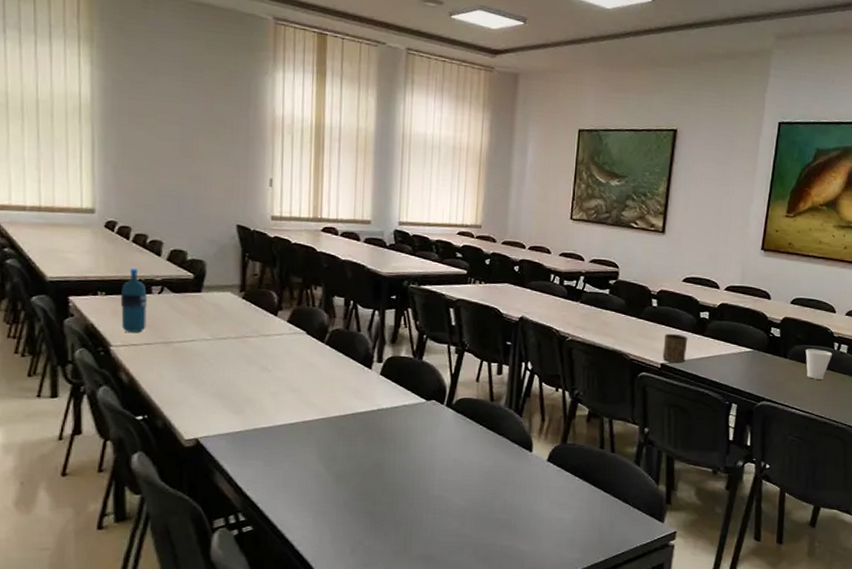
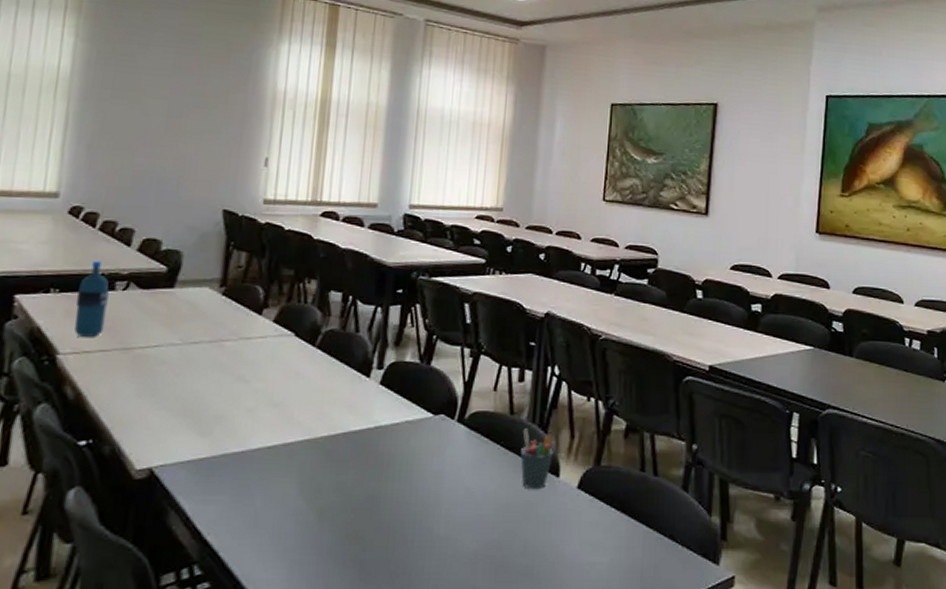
pen holder: none [500,413,527,462] -> present [520,428,553,490]
cup: present [662,333,688,363] -> none [710,329,739,365]
cup: present [805,349,833,380] -> none [873,345,904,382]

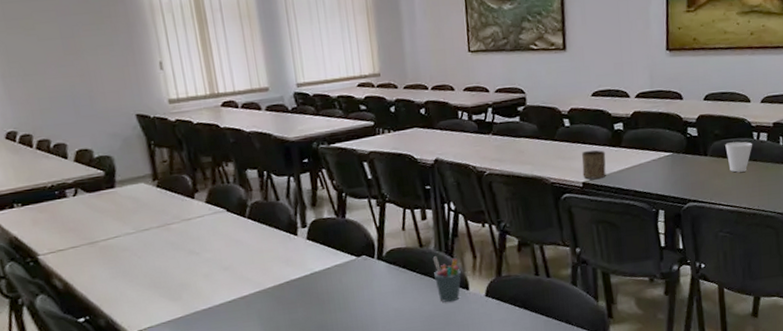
water bottle: present [74,261,109,337] -> none [36,175,69,239]
cup: none [710,329,739,365] -> present [581,150,606,180]
cup: none [873,345,904,382] -> present [725,141,753,173]

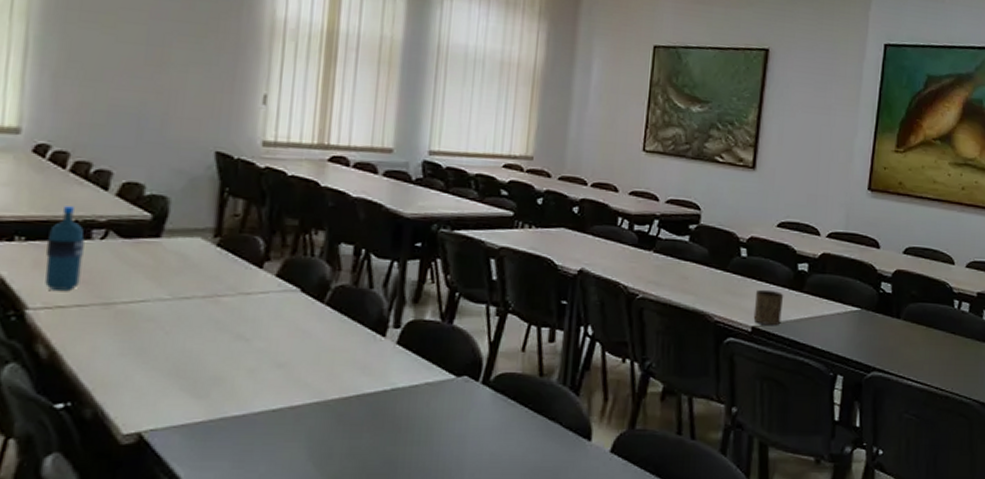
water bottle: none [36,175,69,239] -> present [45,206,85,290]
pen holder: present [432,256,461,303] -> none [550,391,585,454]
cup: present [725,141,753,173] -> none [921,307,953,344]

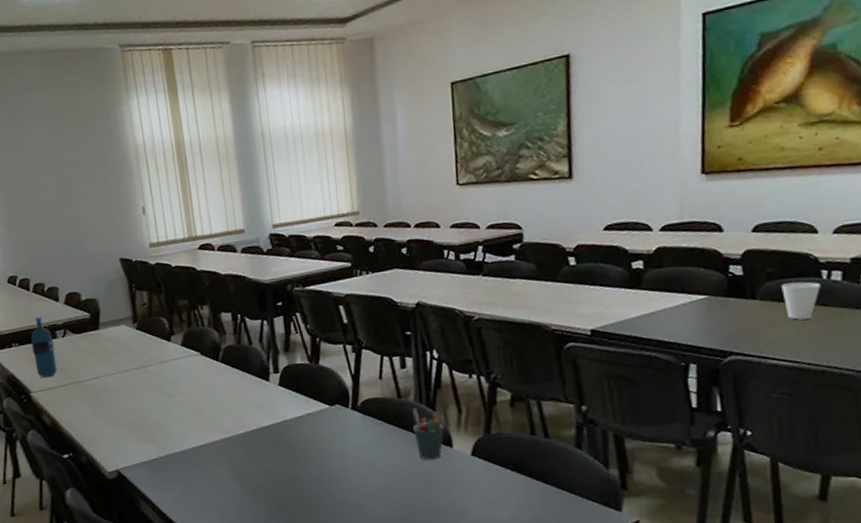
pen holder: none [550,391,585,454] -> present [412,408,444,460]
cup: present [753,289,784,326] -> none [589,292,621,327]
cup: none [921,307,953,344] -> present [781,281,822,320]

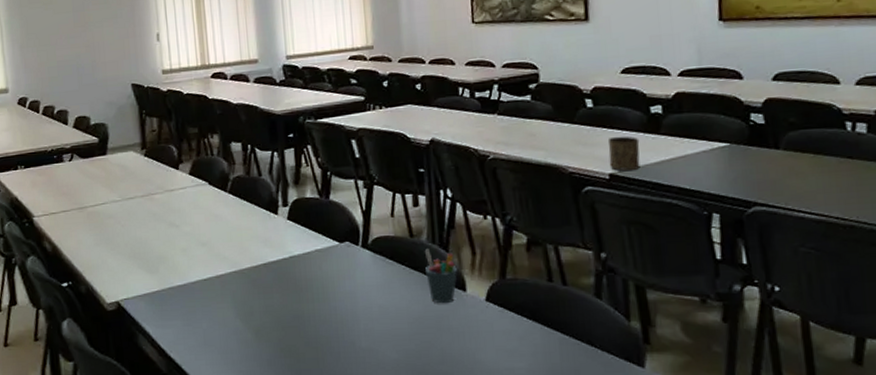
water bottle: present [30,317,58,377] -> none [37,140,62,202]
cup: none [589,292,621,327] -> present [607,136,640,172]
cup: present [781,281,822,320] -> none [805,132,846,172]

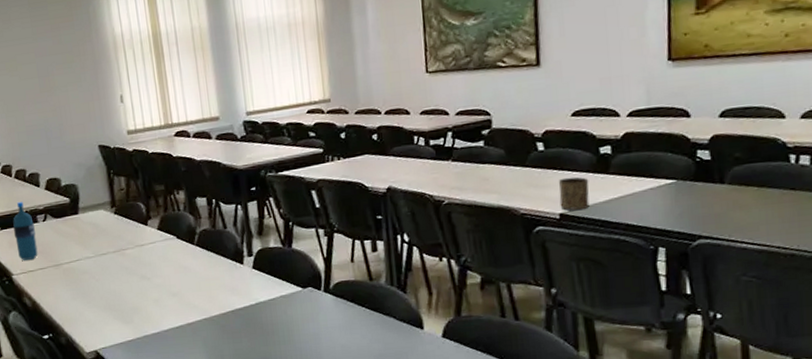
water bottle: none [37,140,62,202] -> present [12,202,38,260]
pen holder: present [424,249,457,304] -> none [383,291,415,342]

